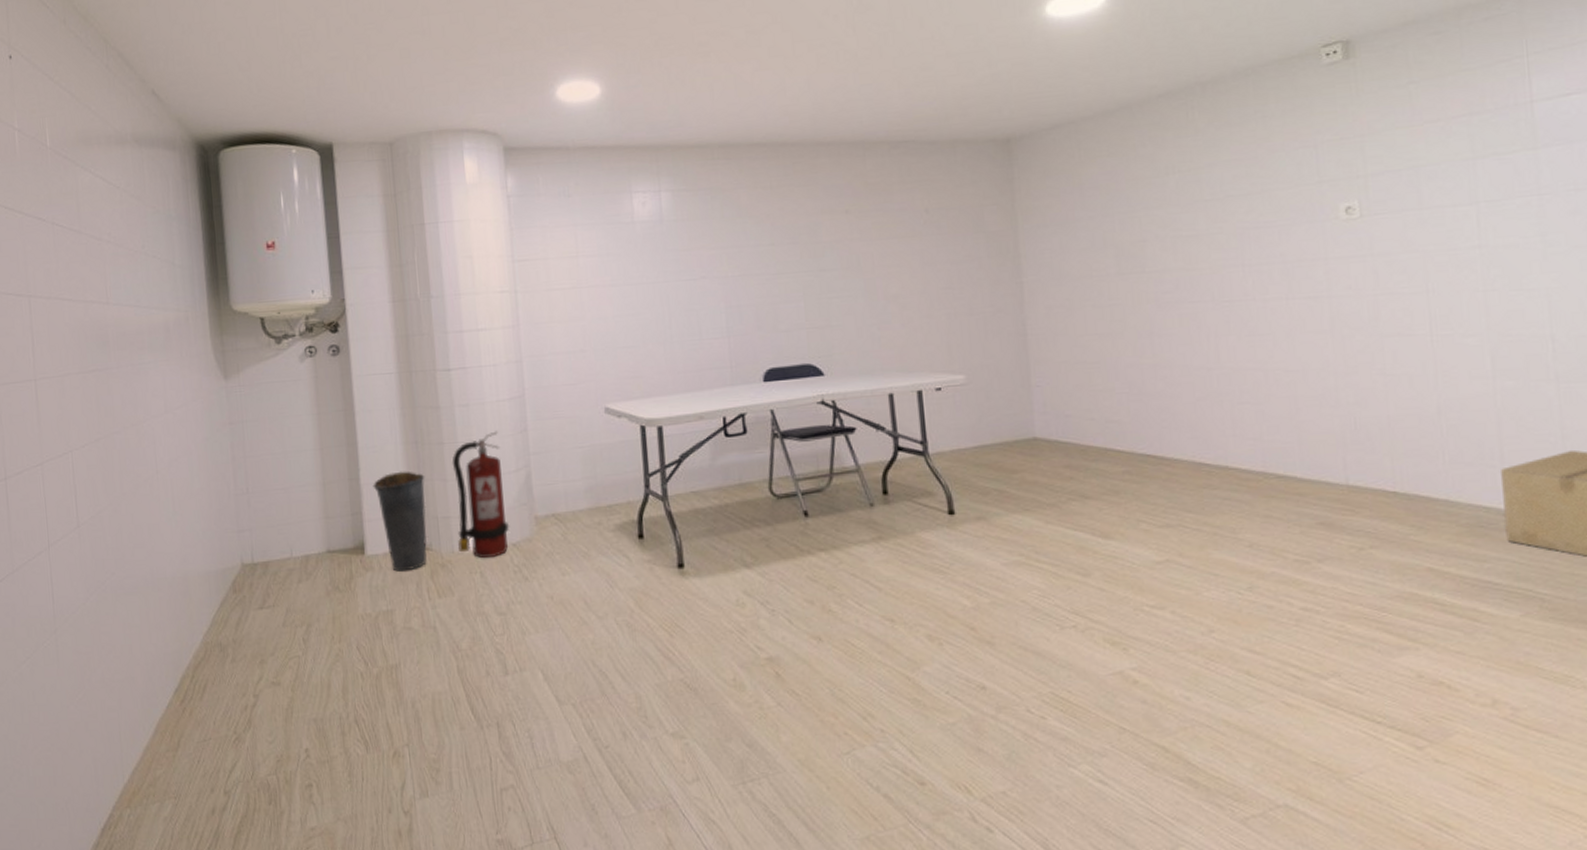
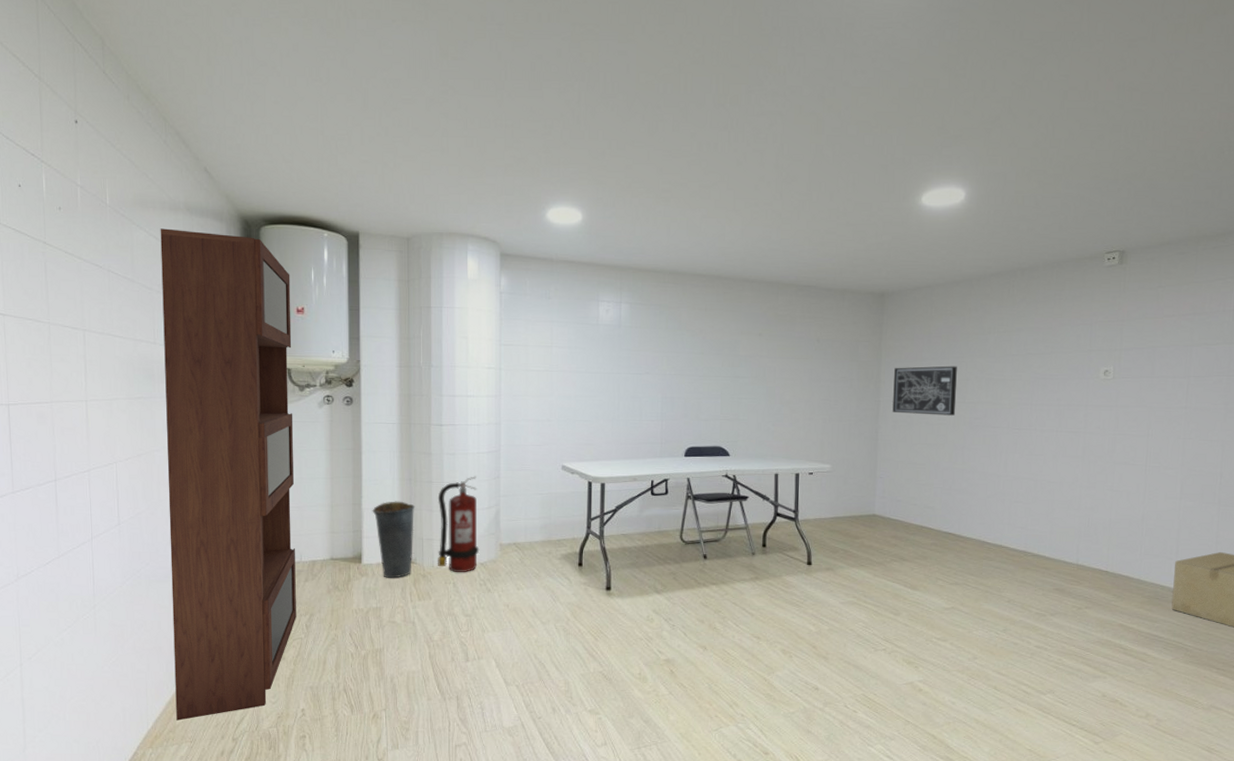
bookcase: none [106,164,291,771] -> present [160,228,296,721]
wall art: none [1038,224,1134,297] -> present [892,366,957,416]

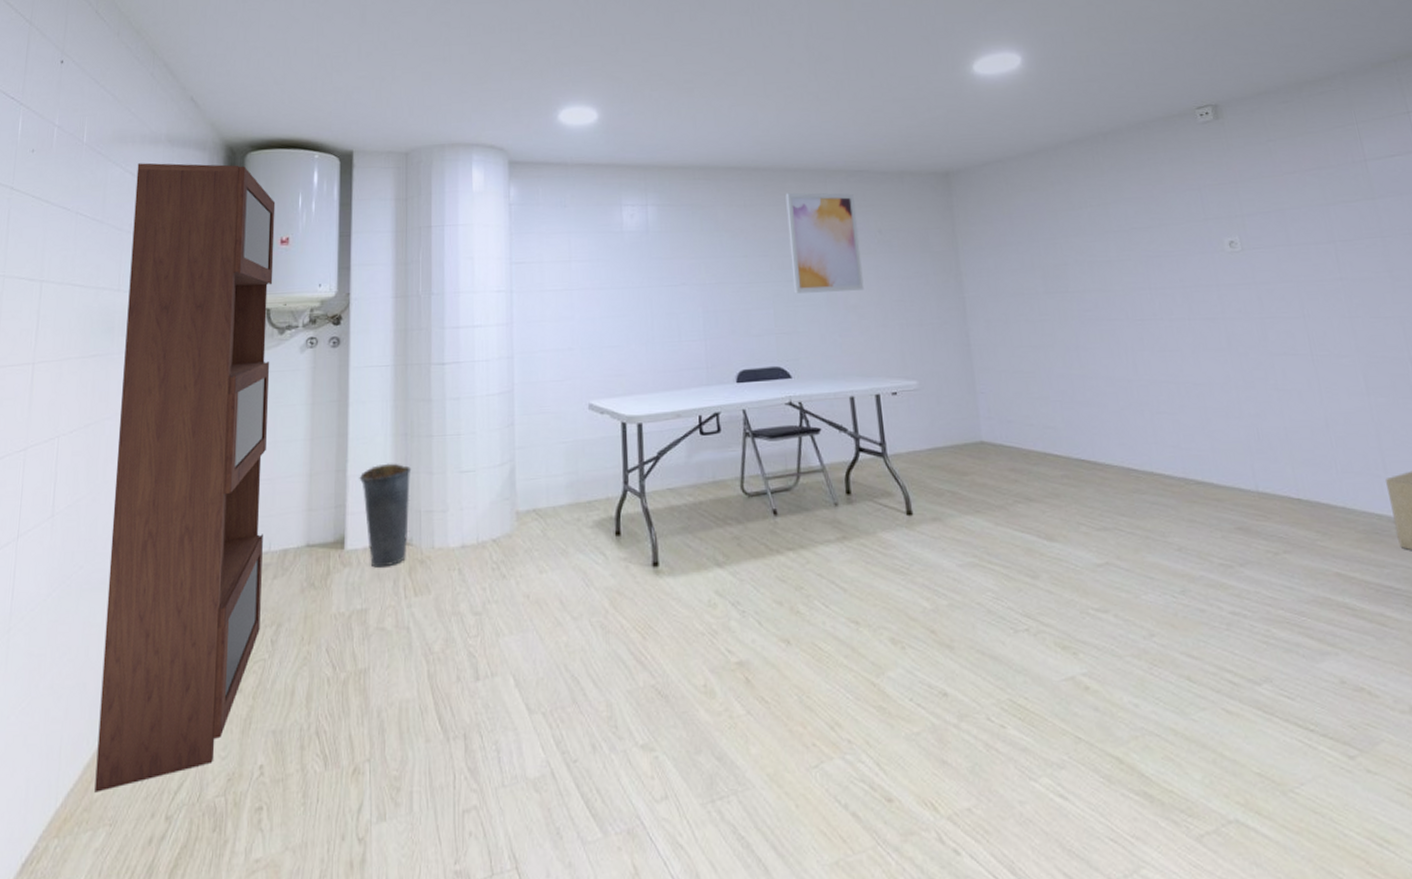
fire extinguisher: present [437,476,480,573] -> none [439,424,491,555]
wall art: none [739,301,801,389] -> present [785,192,864,294]
wall art: present [892,366,957,416] -> none [975,249,1060,311]

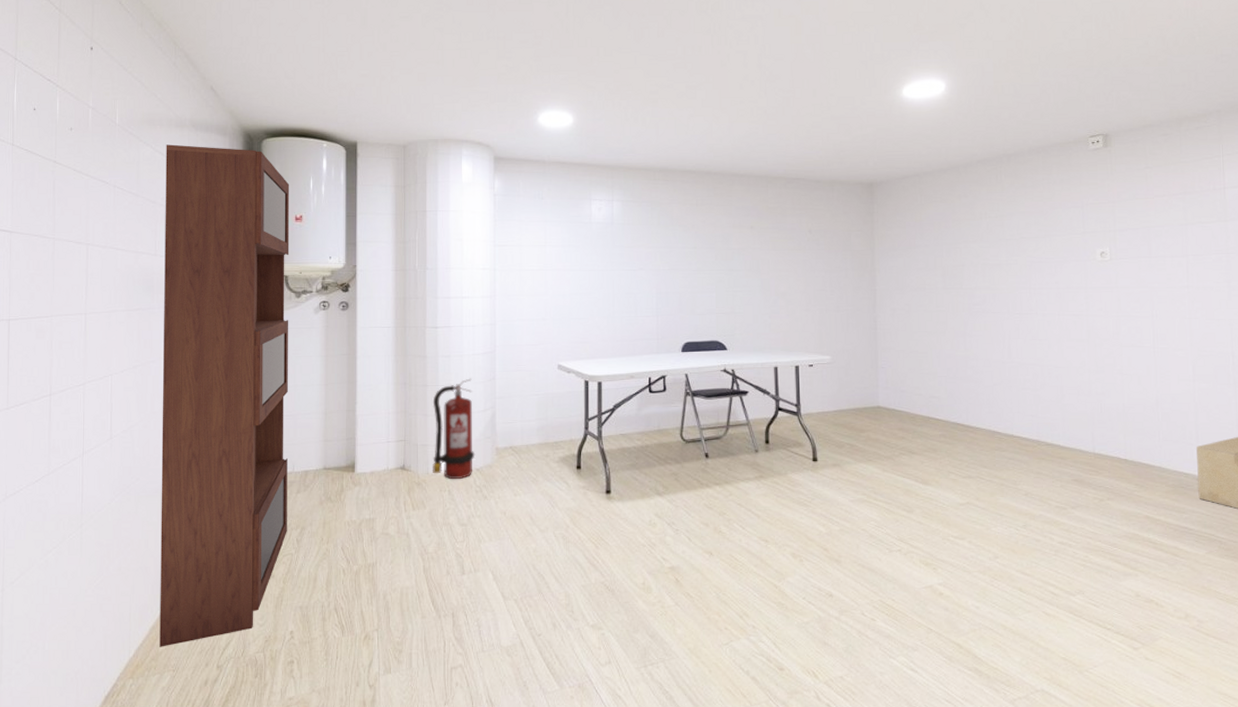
bucket: present [359,463,412,568] -> none [366,406,410,487]
fire extinguisher: none [439,424,491,555] -> present [432,378,476,480]
wall art: present [785,192,864,294] -> none [732,195,793,281]

